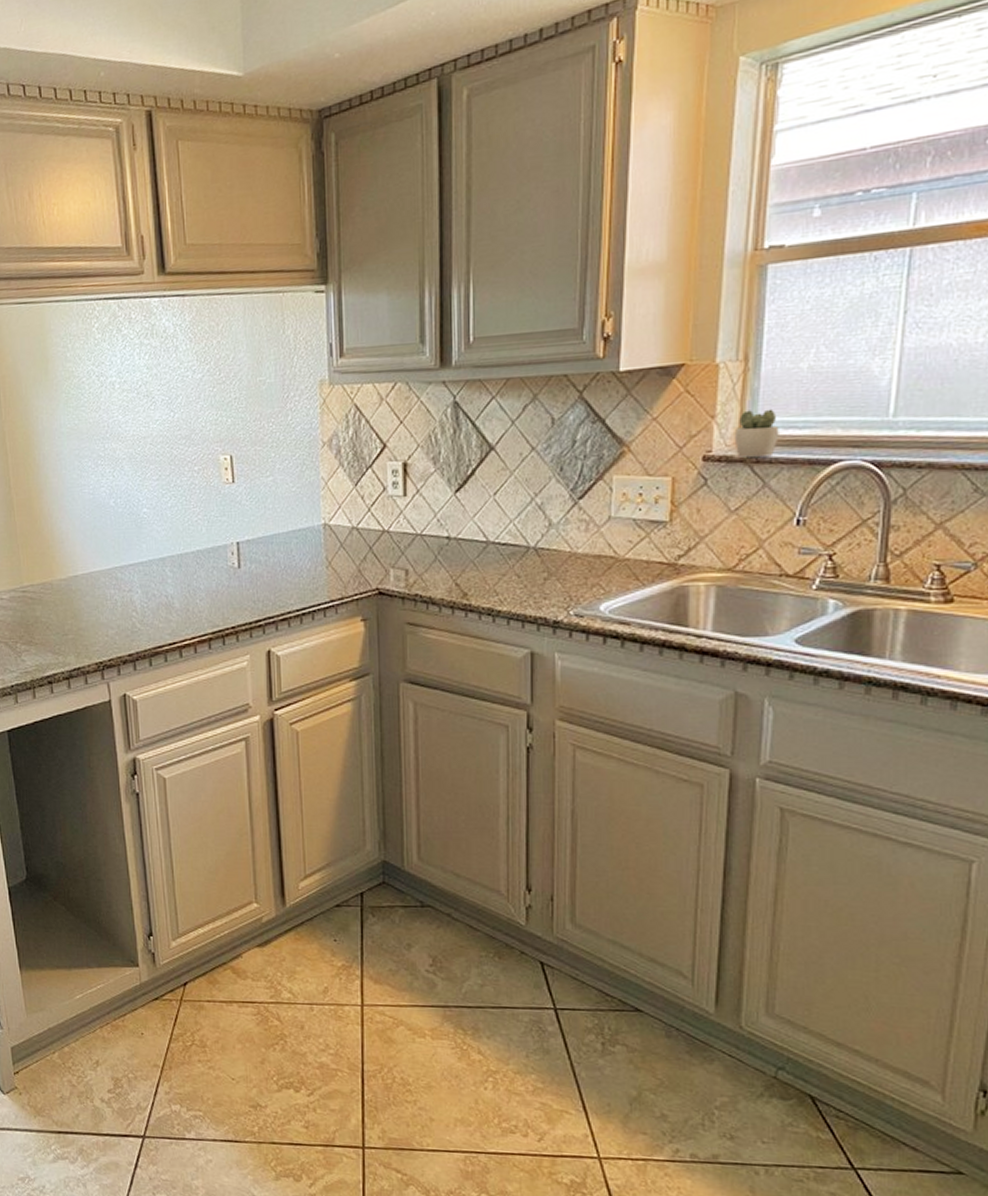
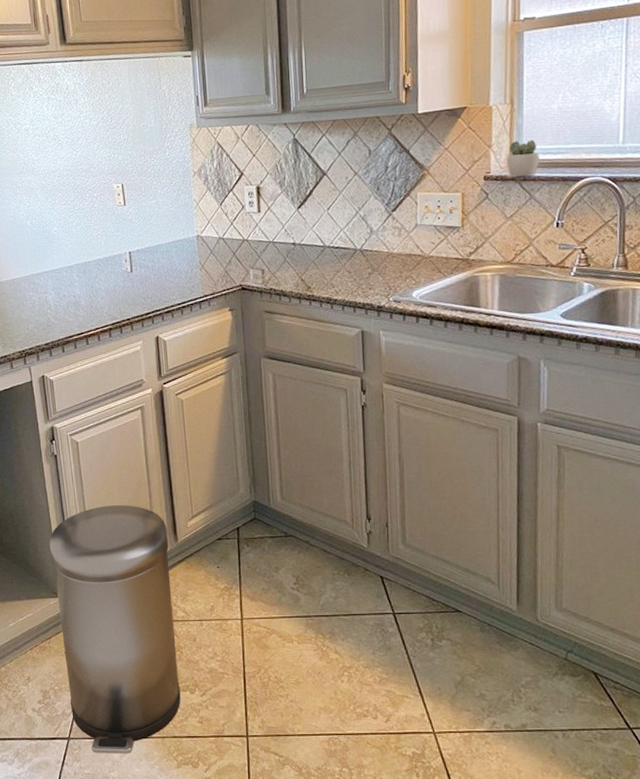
pedal bin: none [127,858,283,1160] -> present [49,505,181,754]

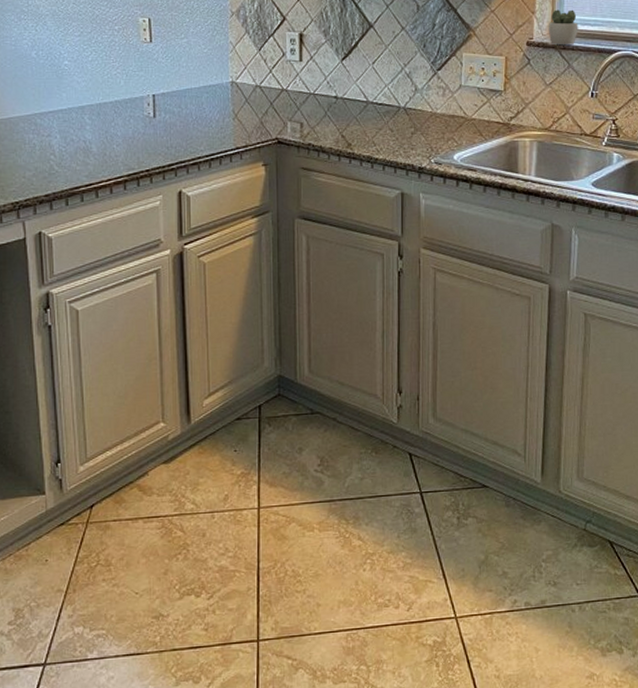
pedal bin: present [49,505,181,754] -> none [35,383,184,679]

